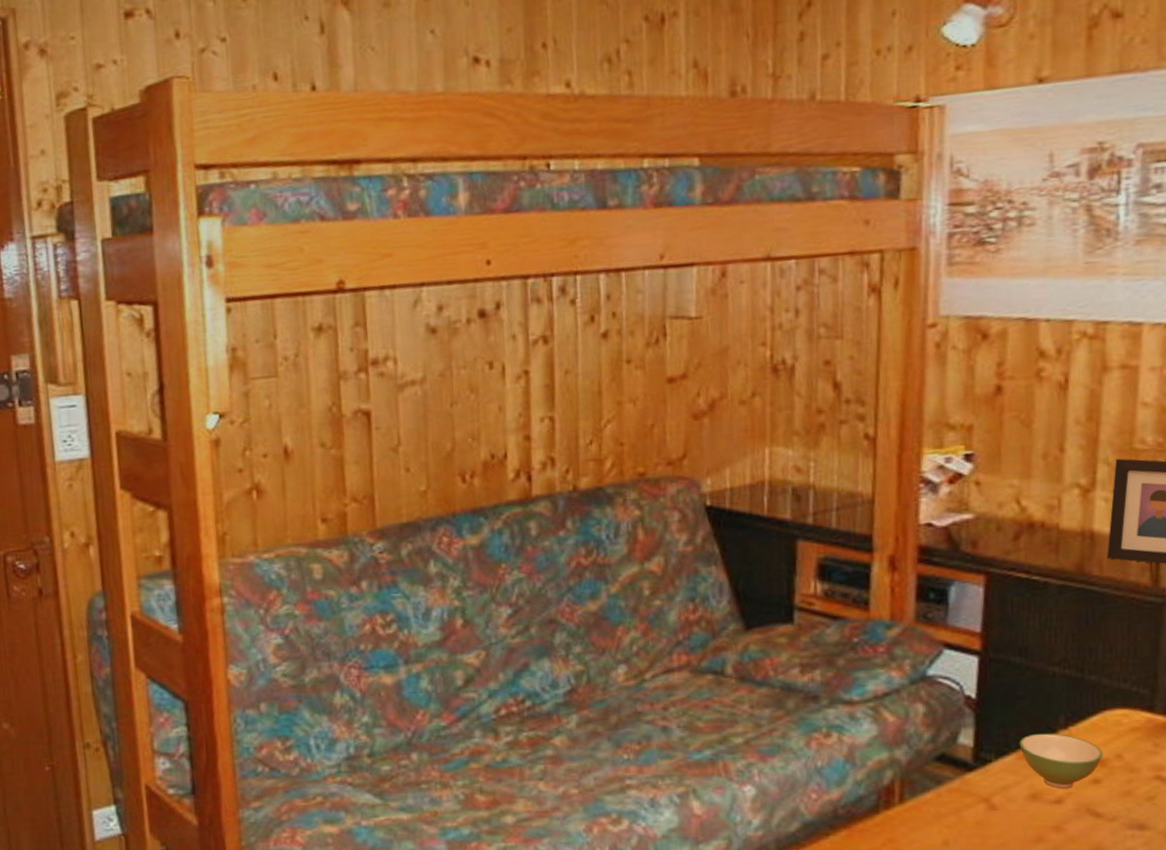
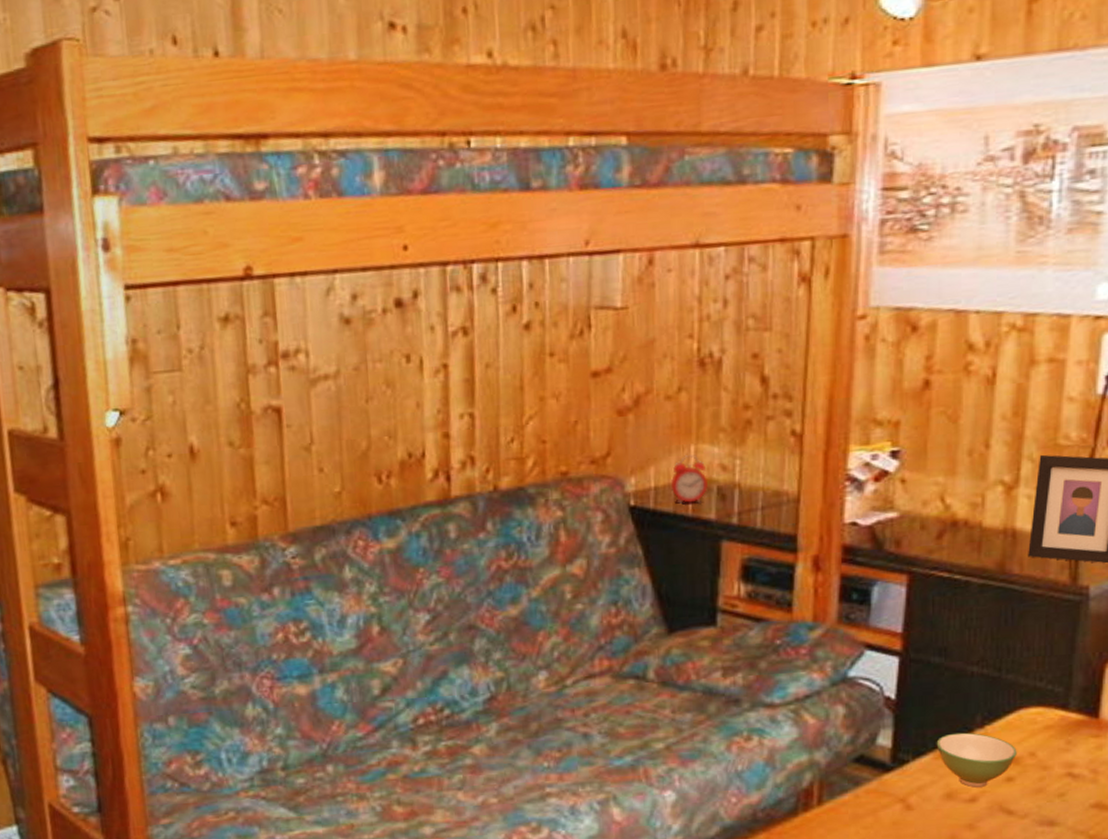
alarm clock: none [746,457,783,505] -> present [671,455,708,505]

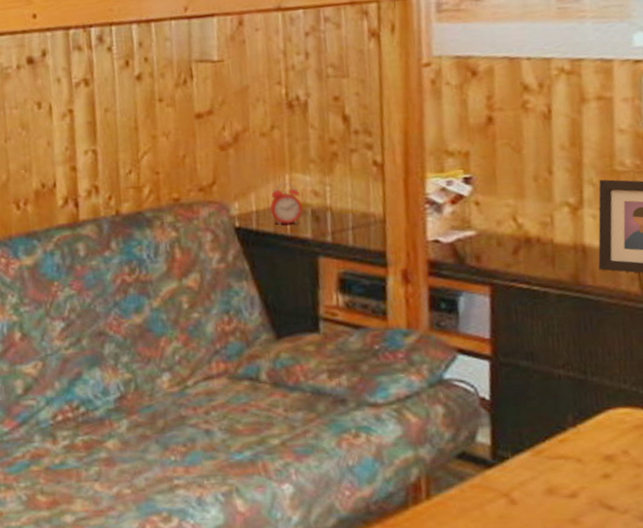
bowl: present [936,732,1017,788] -> none [532,431,611,484]

